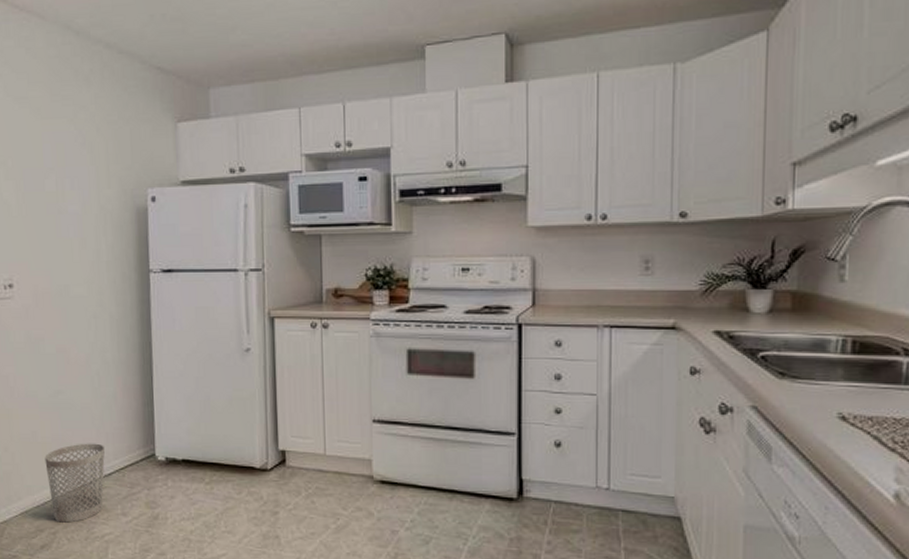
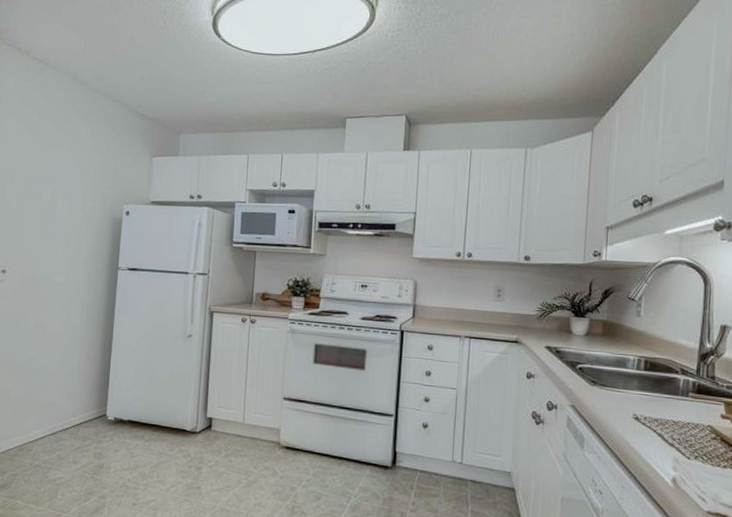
wastebasket: present [45,443,106,523] -> none [14,402,66,467]

